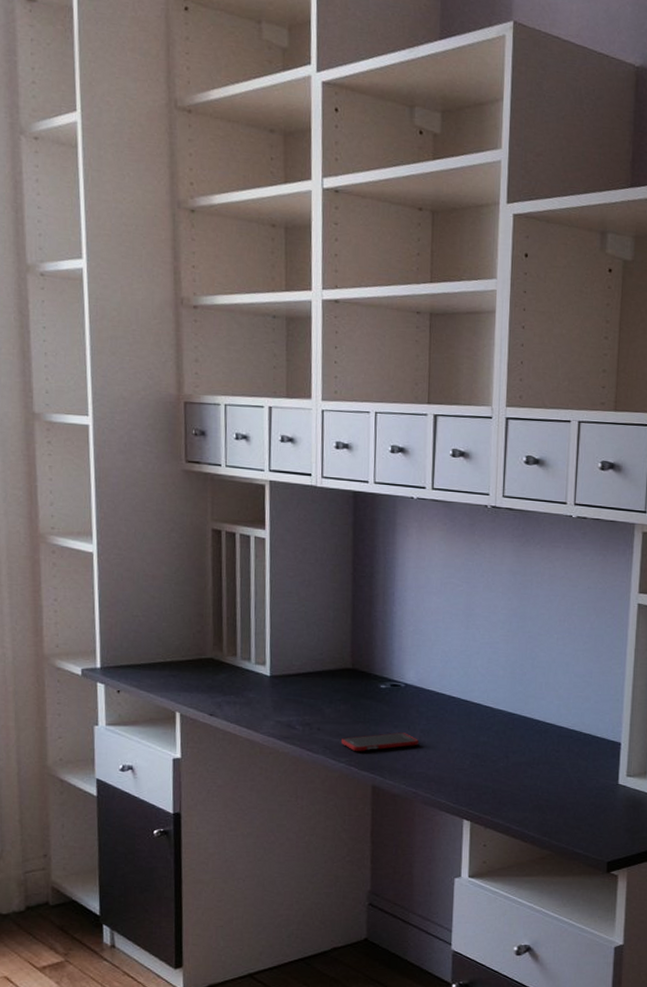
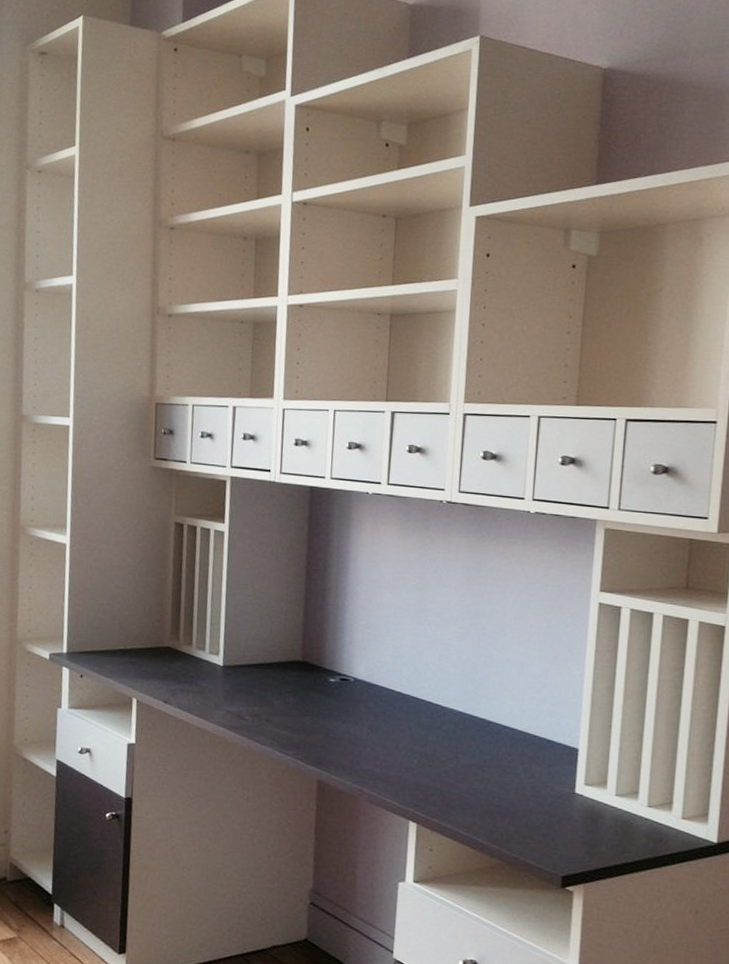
cell phone: present [341,732,419,751] -> none [289,727,366,745]

